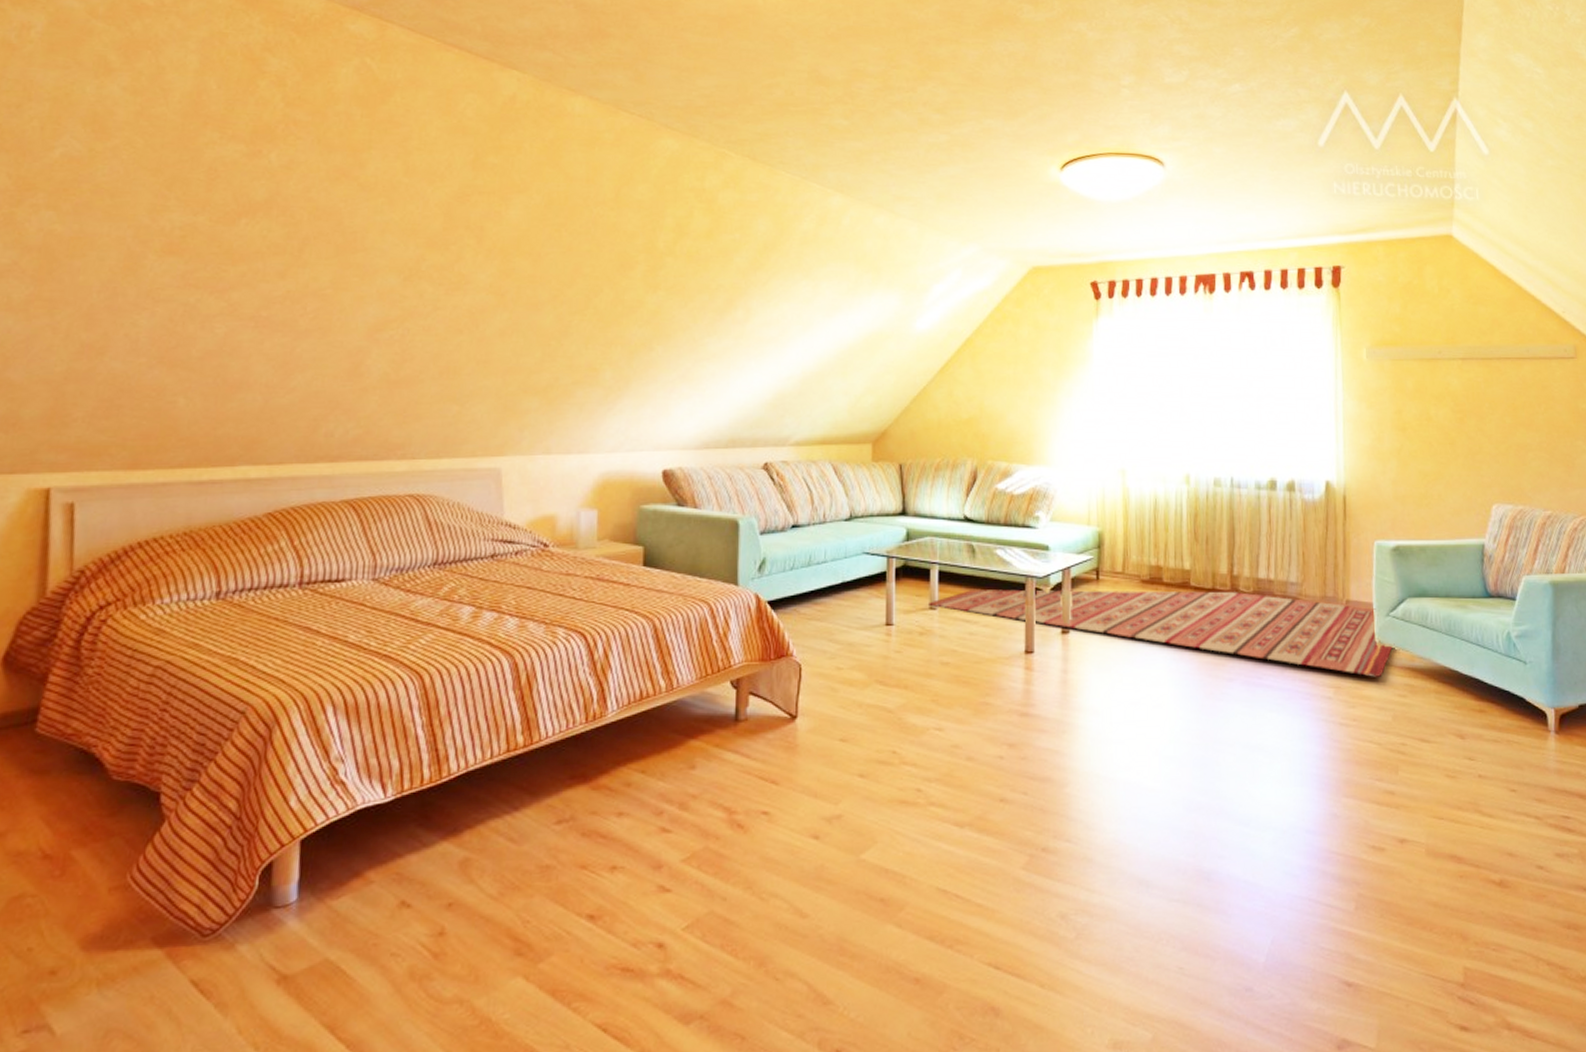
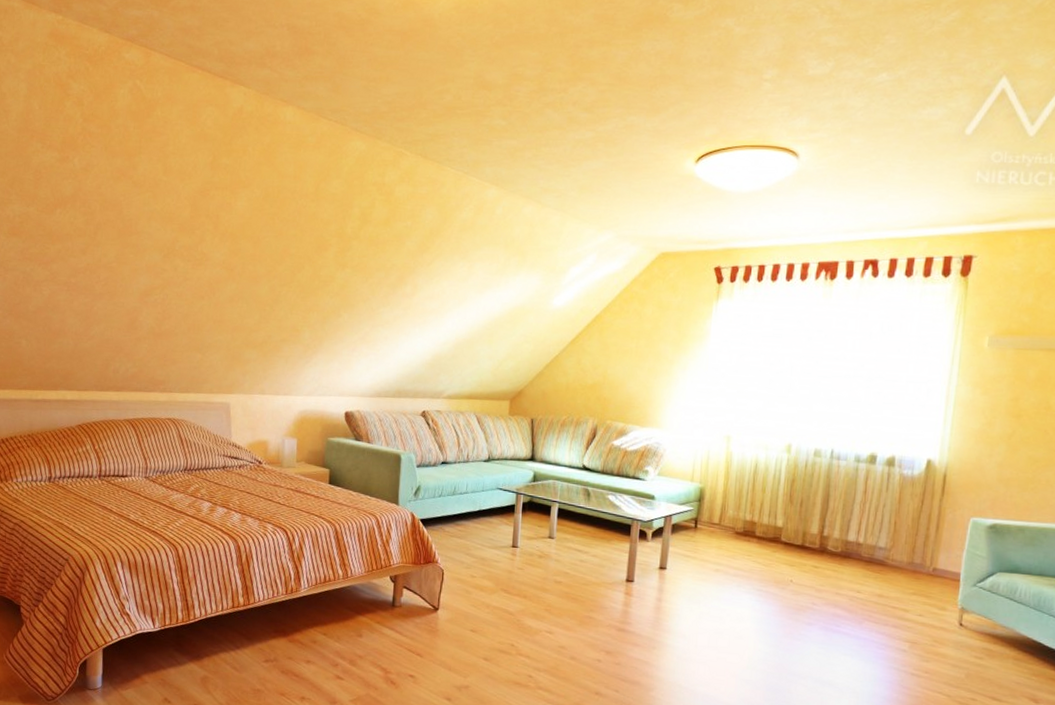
rug: present [929,589,1395,677] -> none [548,526,978,639]

